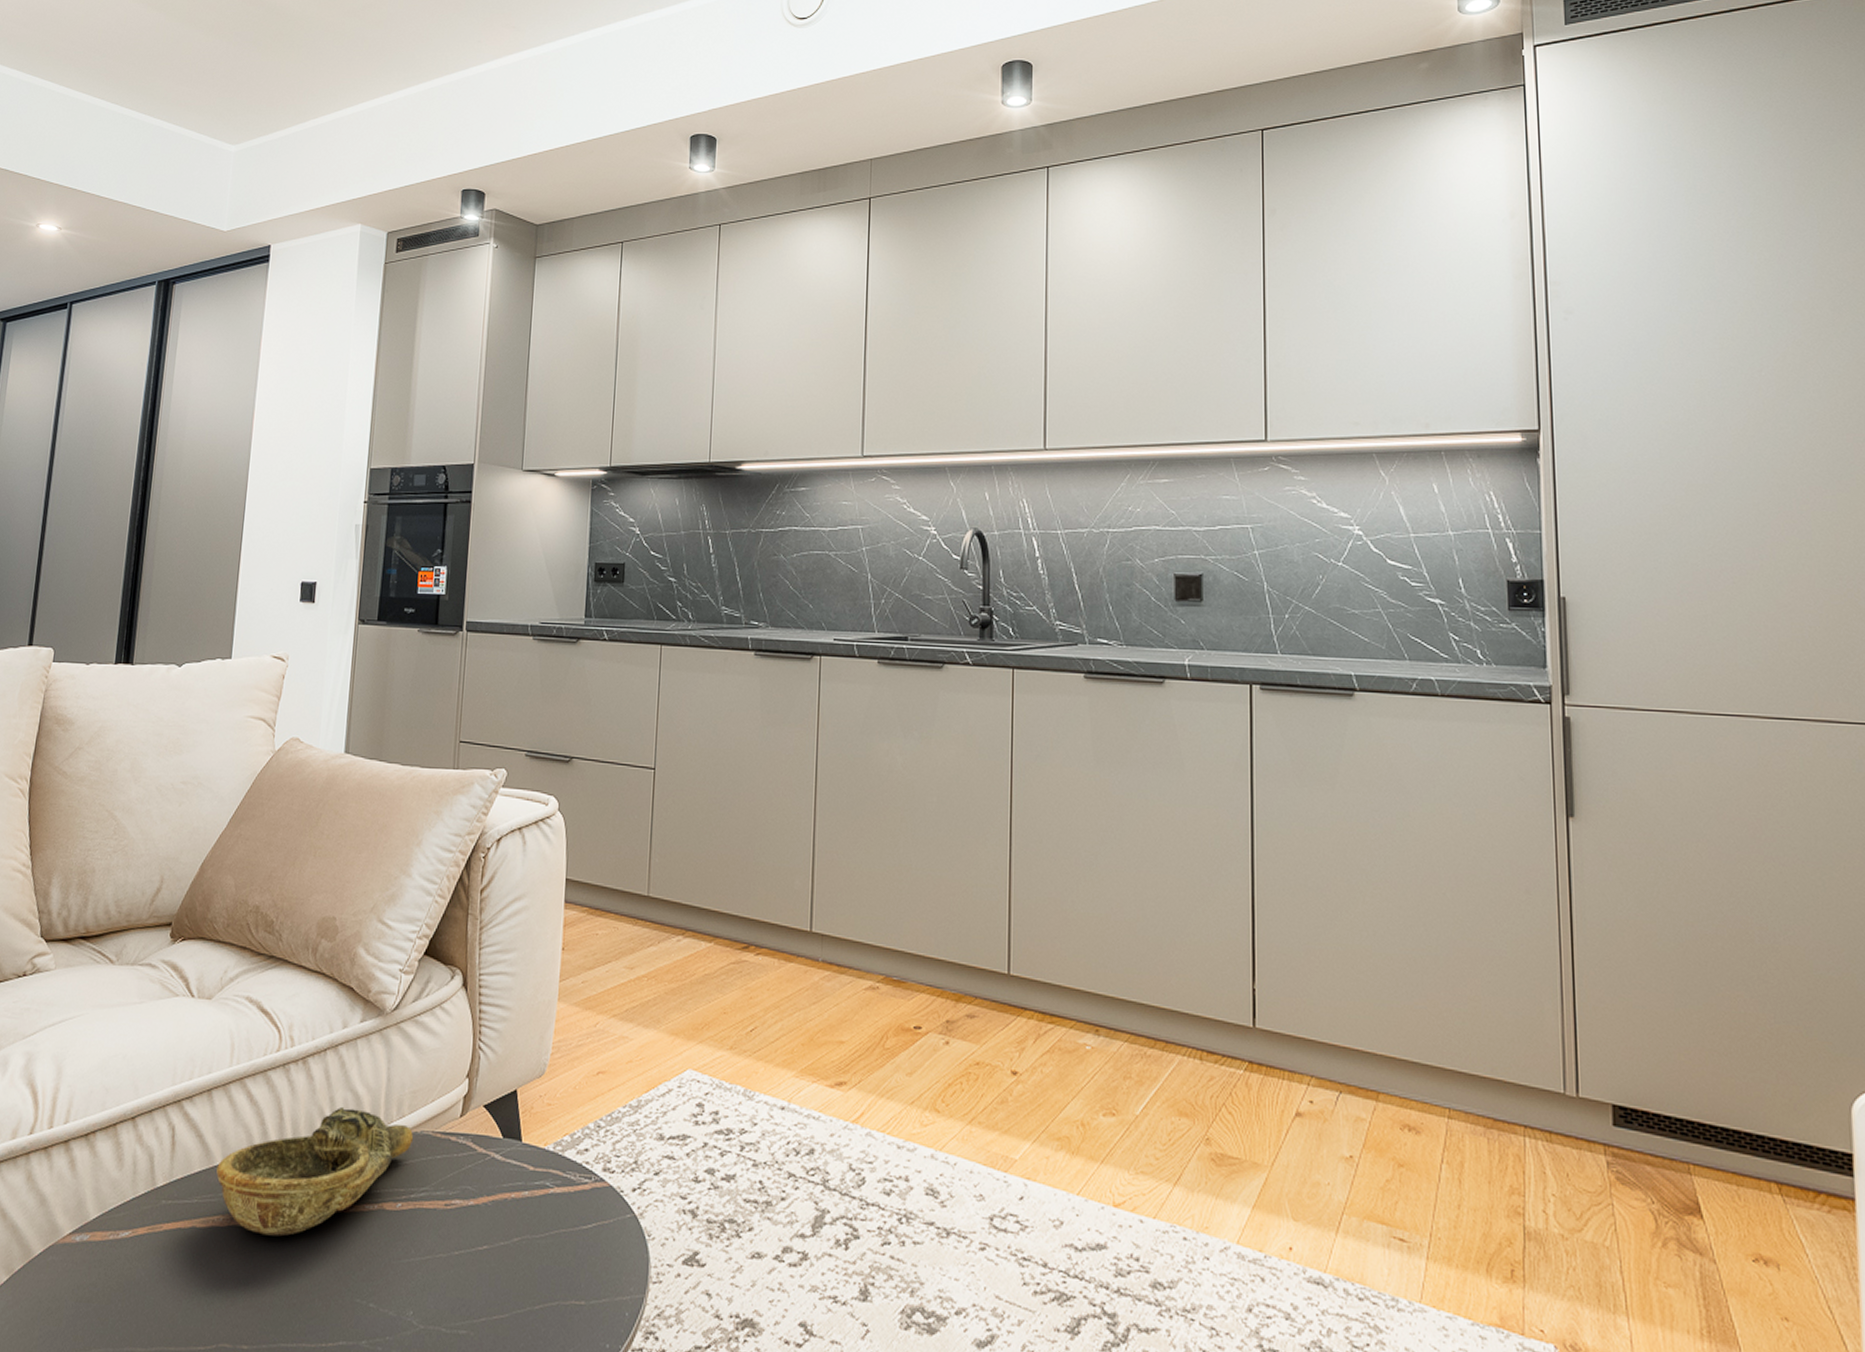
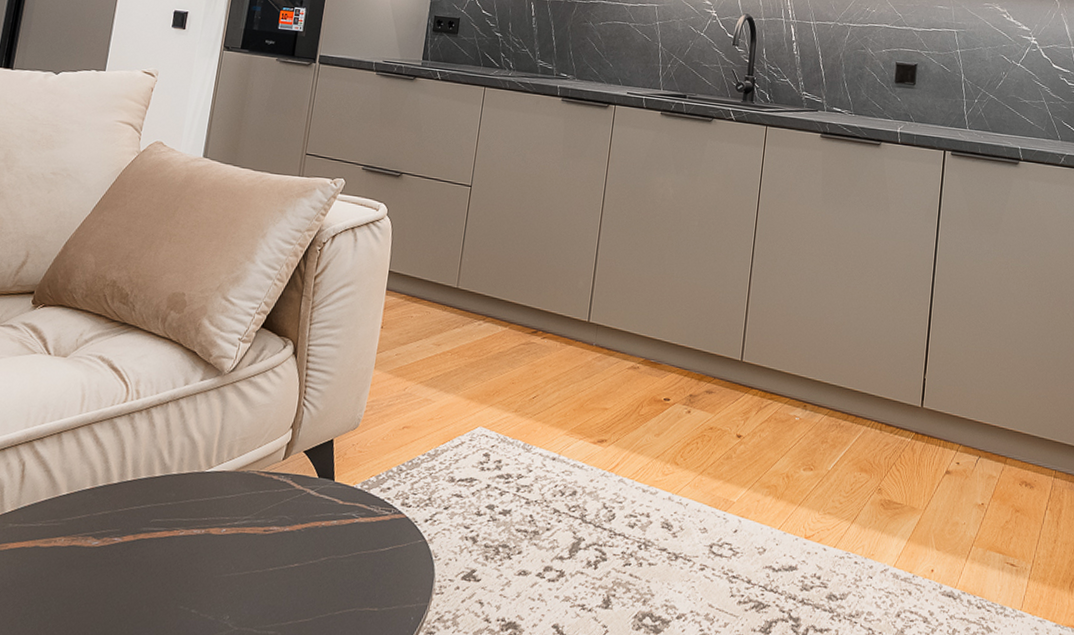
decorative bowl: present [216,1106,413,1237] -> none [61,449,241,555]

